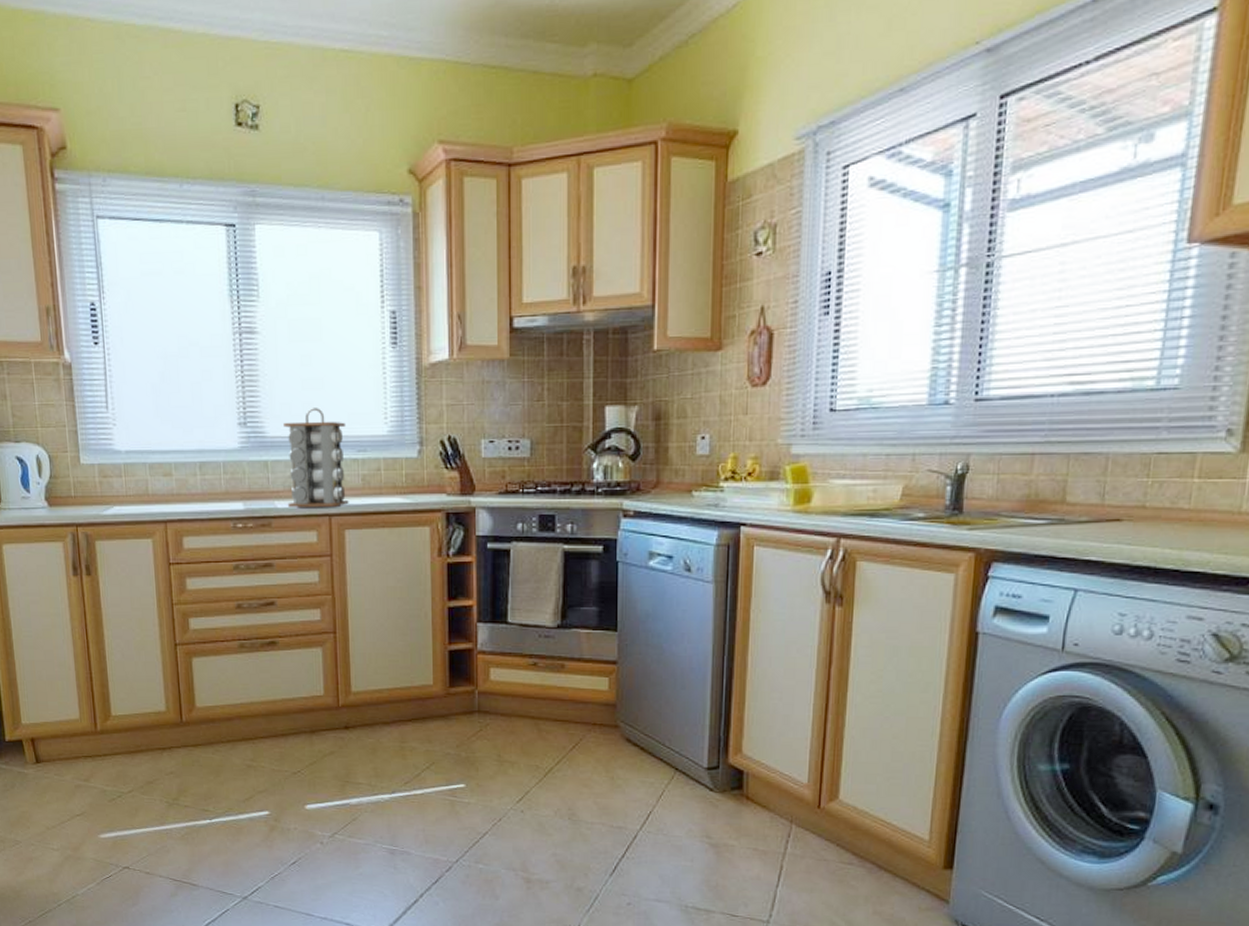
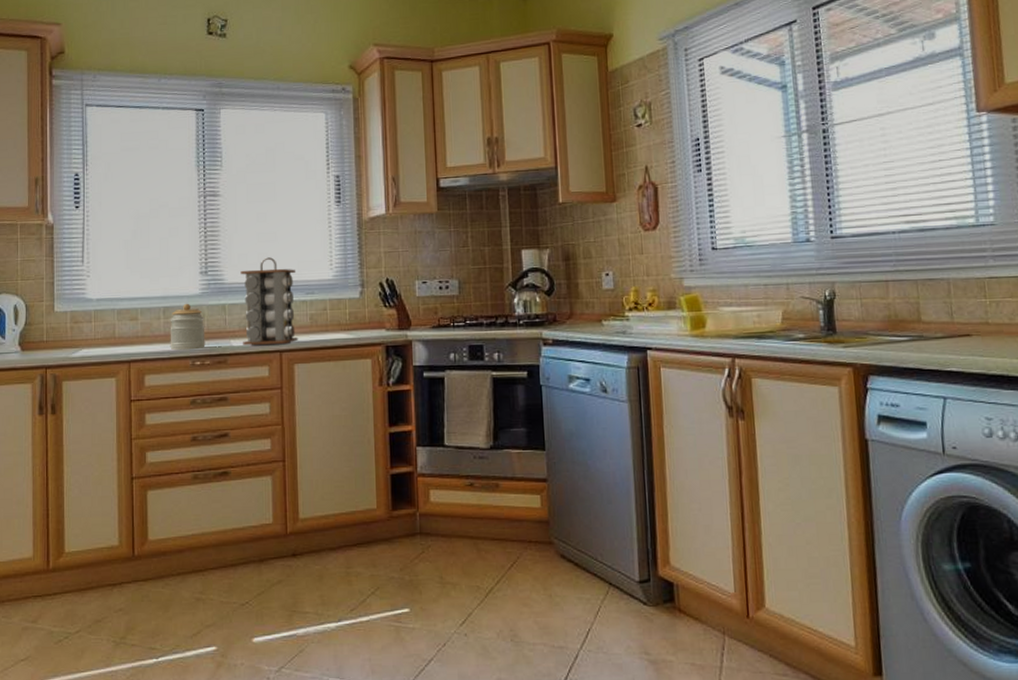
jar: none [207,458,247,511] -> present [170,303,206,351]

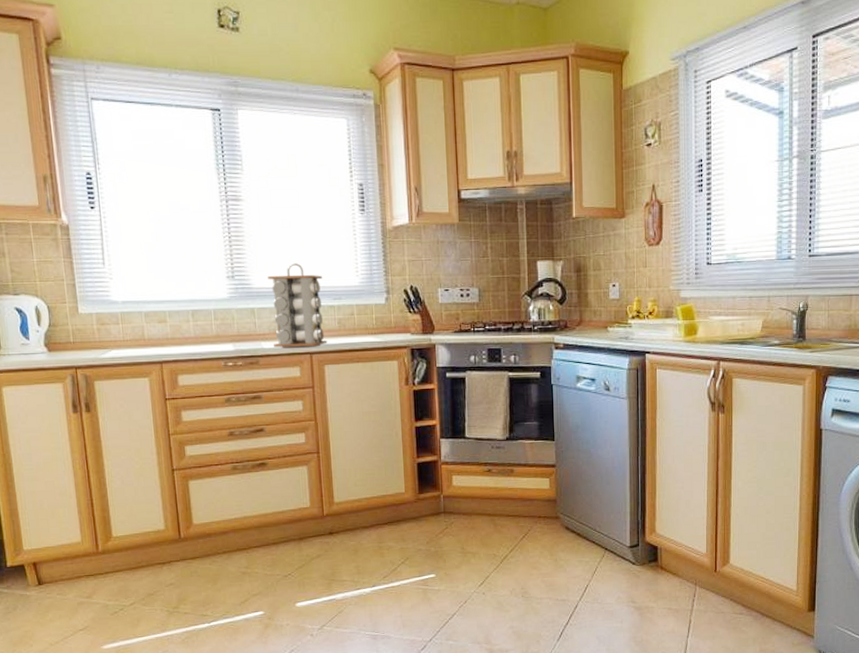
jar: present [170,303,206,351] -> none [199,306,237,352]

